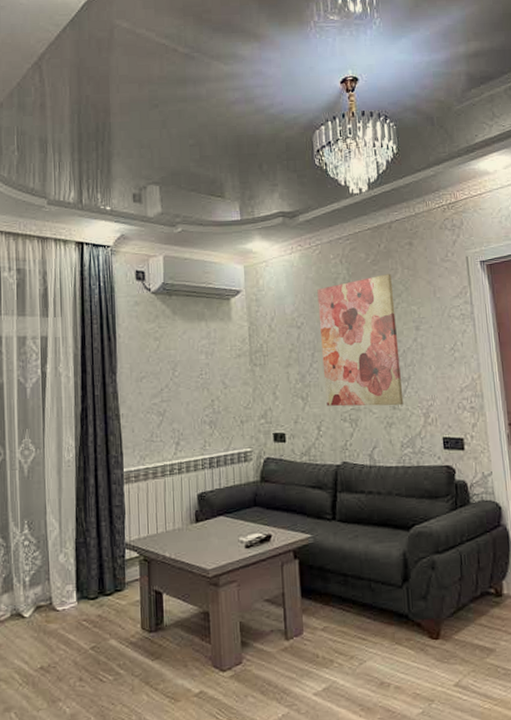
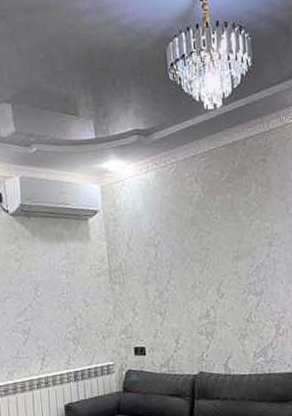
wall art: present [317,274,404,407] -> none [173,191,257,321]

